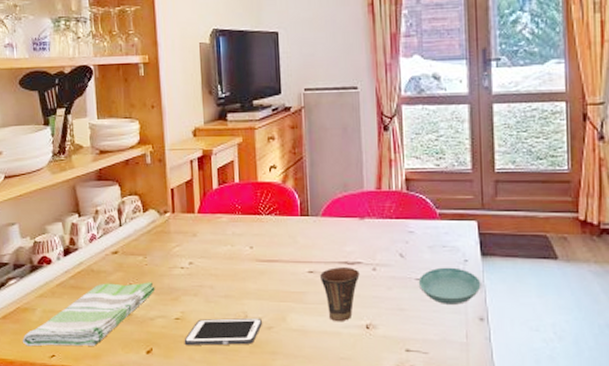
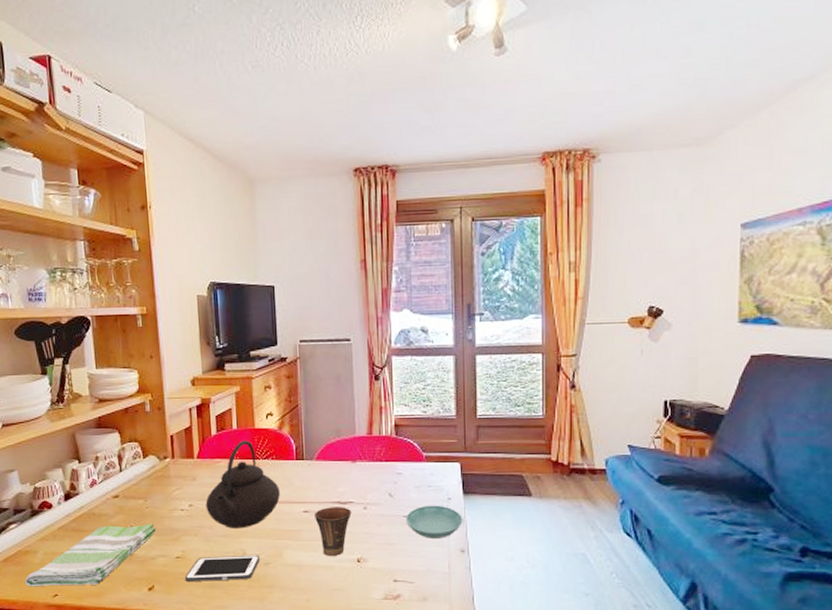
teapot: none [206,195,284,289] -> present [205,441,280,529]

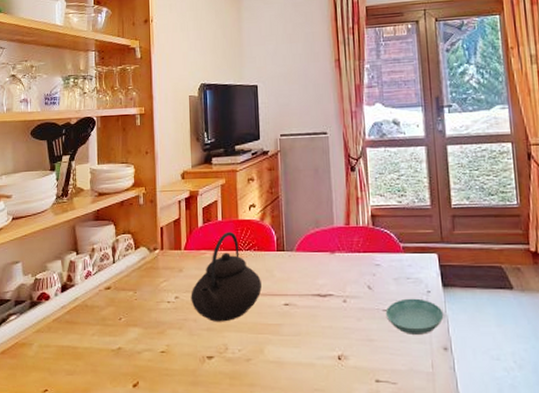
dish towel: present [25,524,156,587] -> none [19,316,143,381]
cell phone: present [184,554,260,581] -> none [168,350,241,378]
cup: present [315,507,352,557] -> none [295,300,331,354]

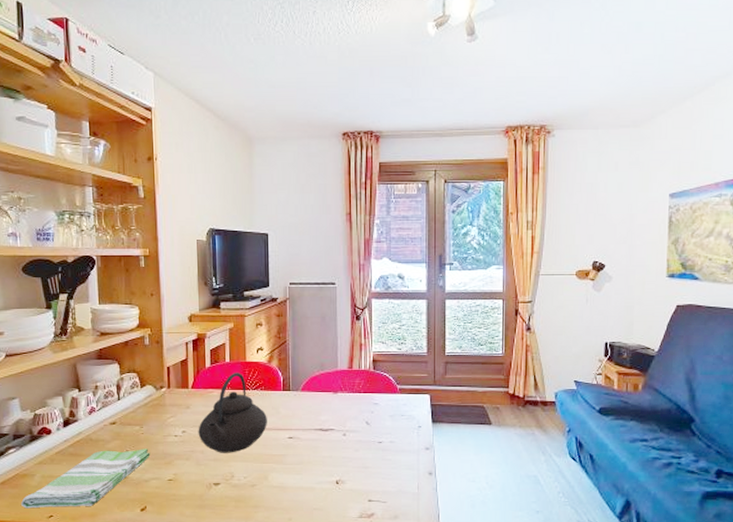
dish towel: none [19,316,143,381] -> present [21,449,151,509]
saucer: present [385,298,444,335] -> none [380,432,431,462]

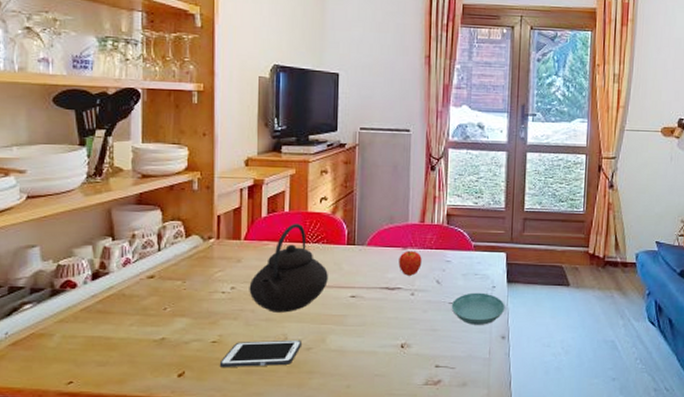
dish towel: present [21,449,151,509] -> none [35,306,193,374]
cell phone: none [176,477,246,502] -> present [219,339,301,367]
fruit: none [330,395,352,418] -> present [398,250,422,276]
saucer: none [380,432,431,462] -> present [451,292,505,325]

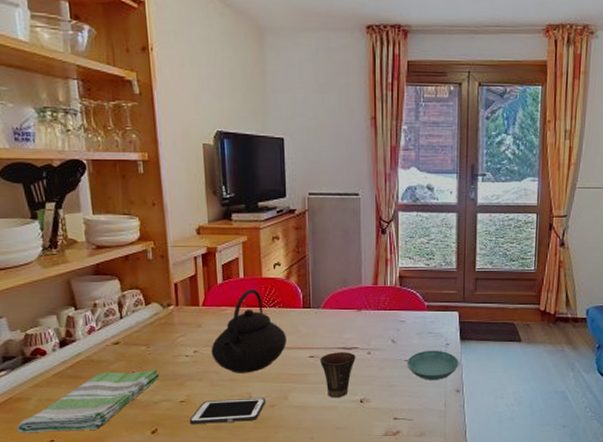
dish towel: none [35,306,193,374] -> present [17,370,160,434]
cup: none [362,292,399,342] -> present [320,352,356,398]
fruit: present [398,250,422,276] -> none [354,312,376,336]

